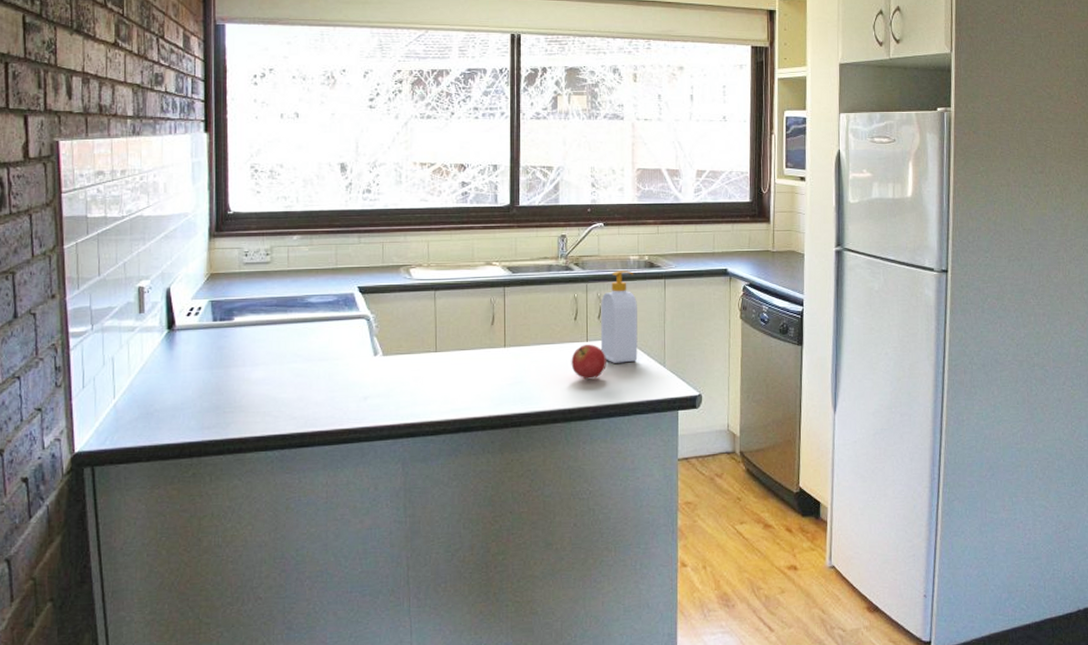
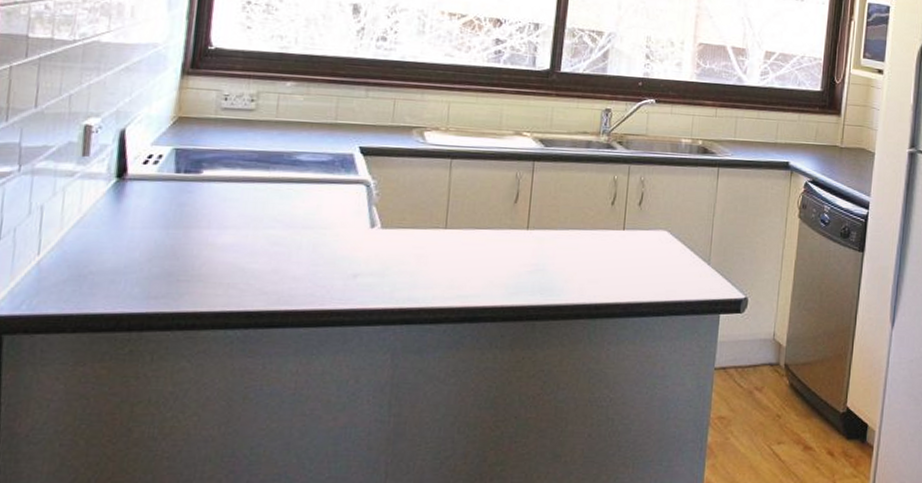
fruit: present [571,344,606,380] -> none [602,233,644,273]
soap bottle: present [601,270,638,363] -> none [639,154,685,257]

